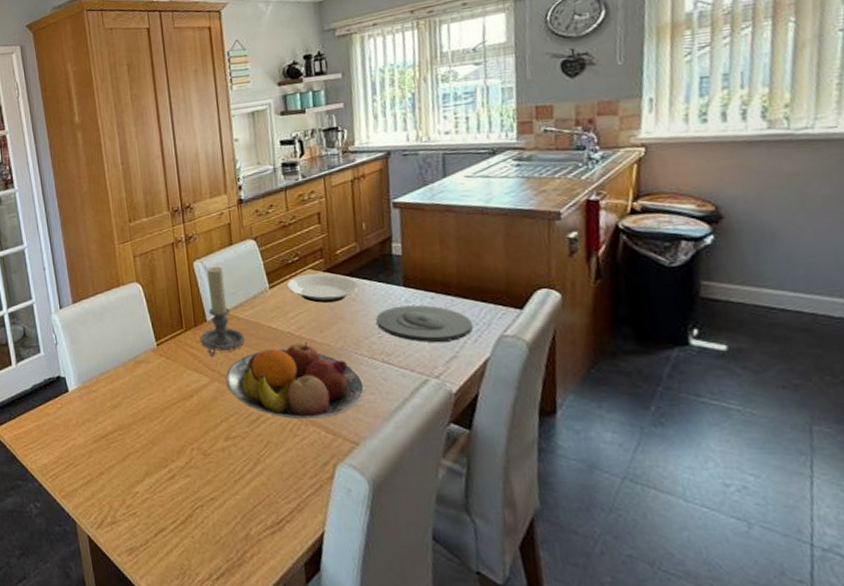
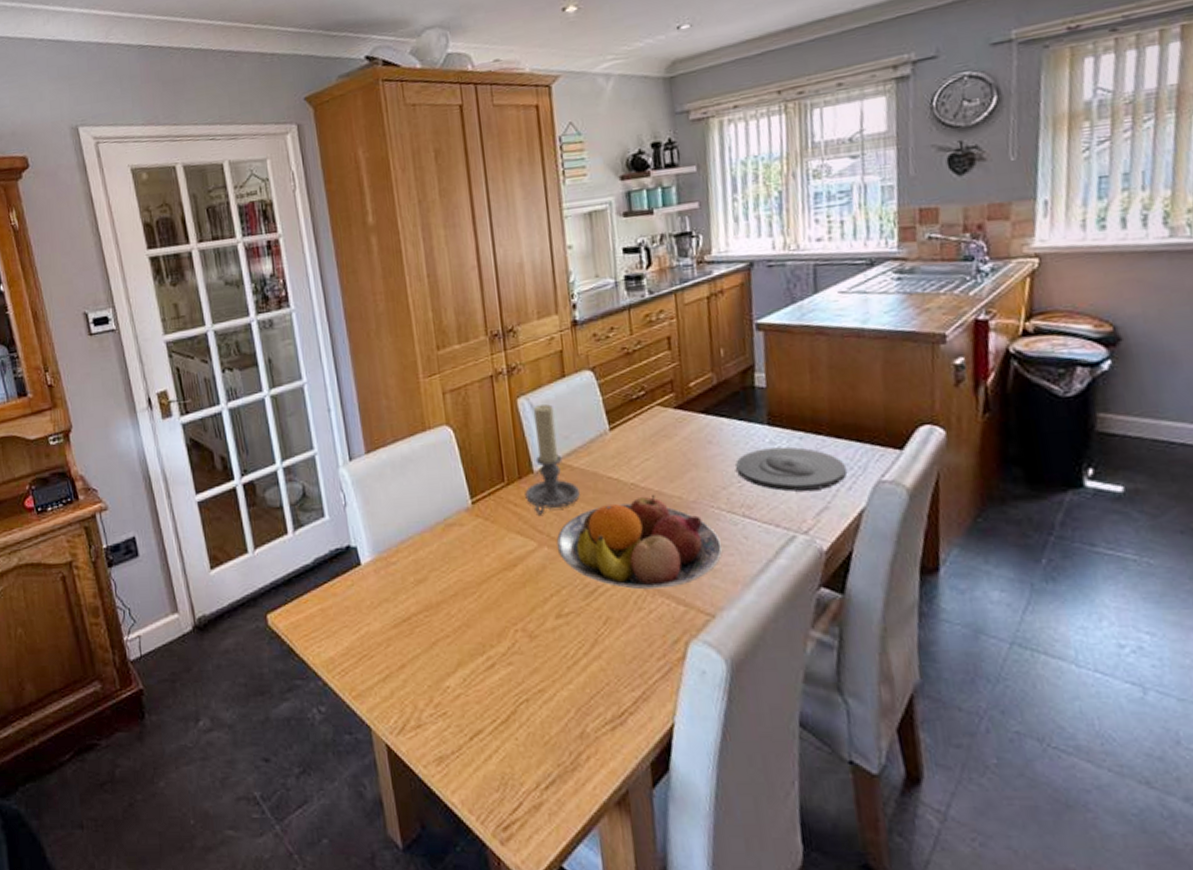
plate: present [286,273,360,303] -> none [630,410,717,447]

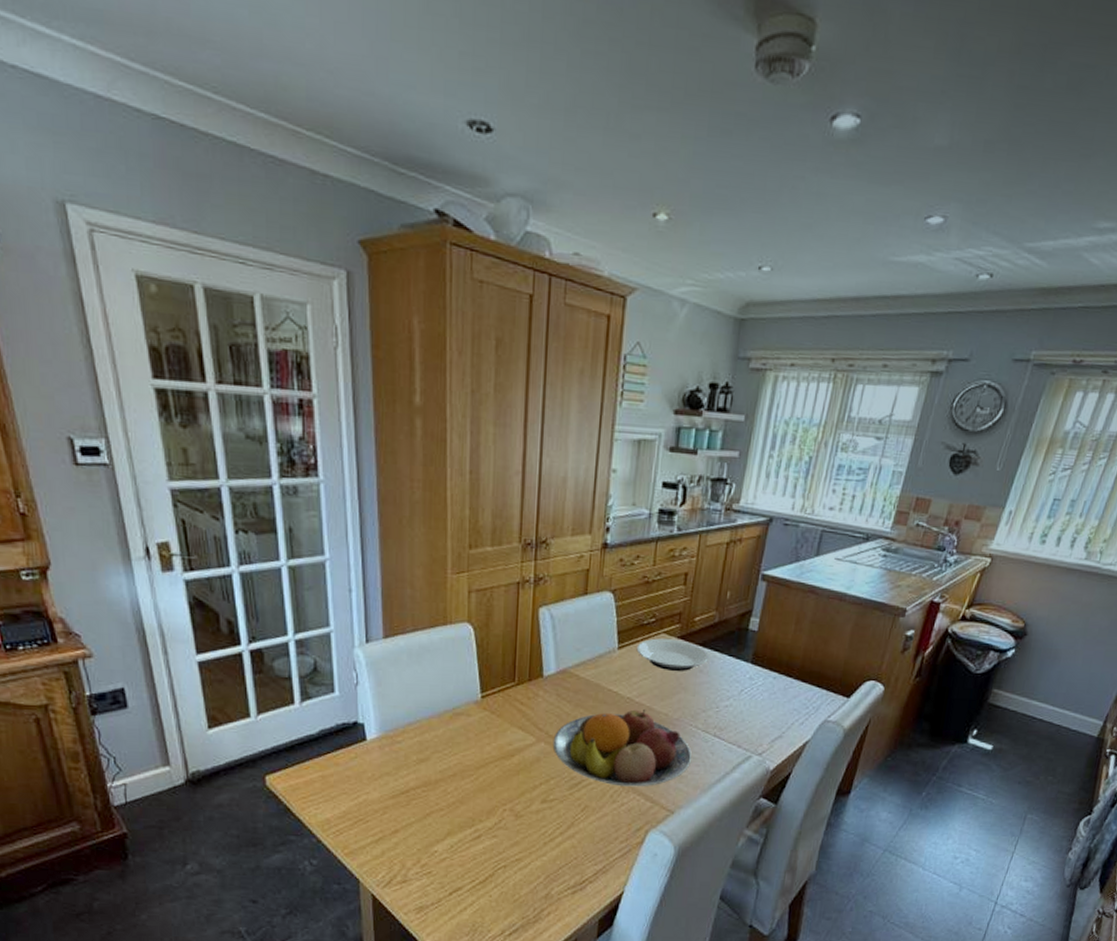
candle holder: present [525,404,580,515] -> none [532,617,581,715]
plate: none [630,410,717,447] -> present [636,638,710,671]
plate: present [736,446,847,492] -> none [717,682,804,722]

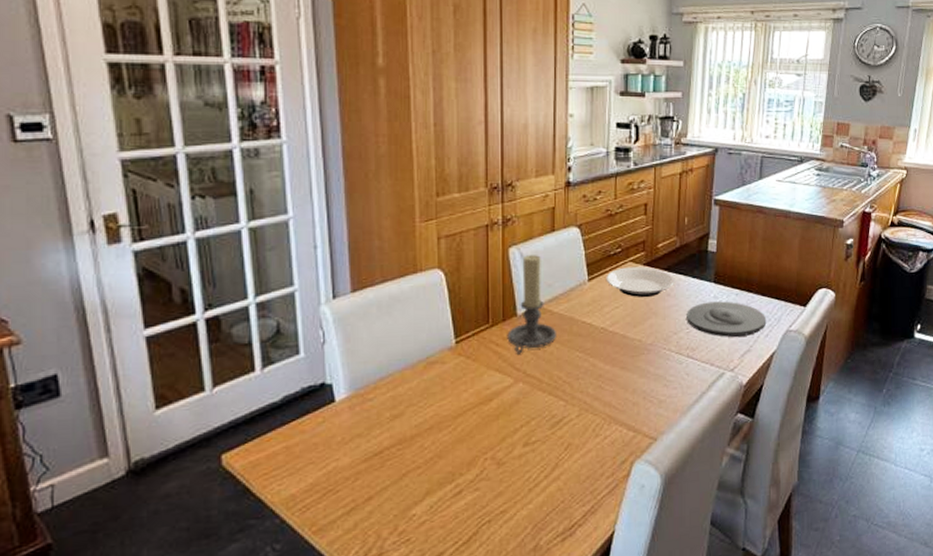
candle holder: none [532,617,581,715] -> present [507,255,556,354]
fruit bowl: present [552,708,692,787] -> none [531,337,668,419]
plate: none [717,682,804,722] -> present [687,301,767,337]

